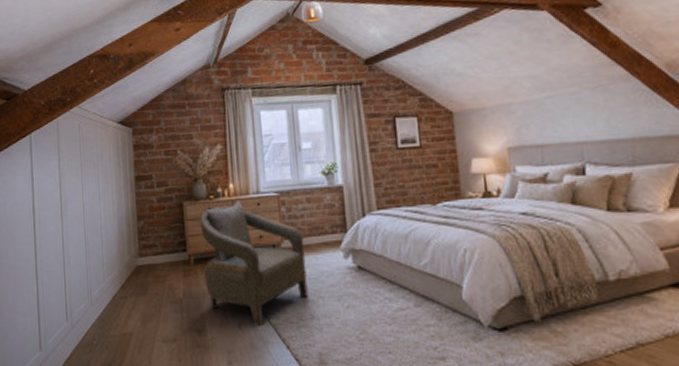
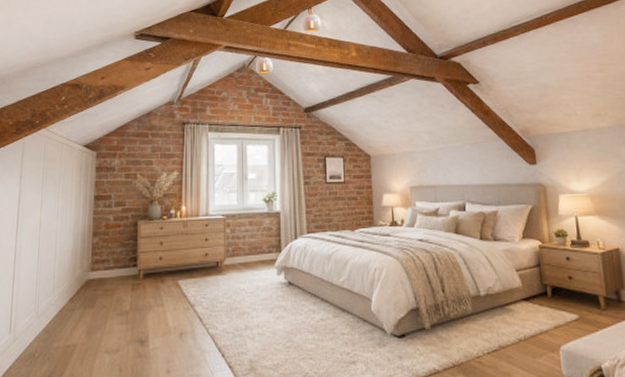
armchair: present [199,200,309,327] -> none [152,221,244,337]

